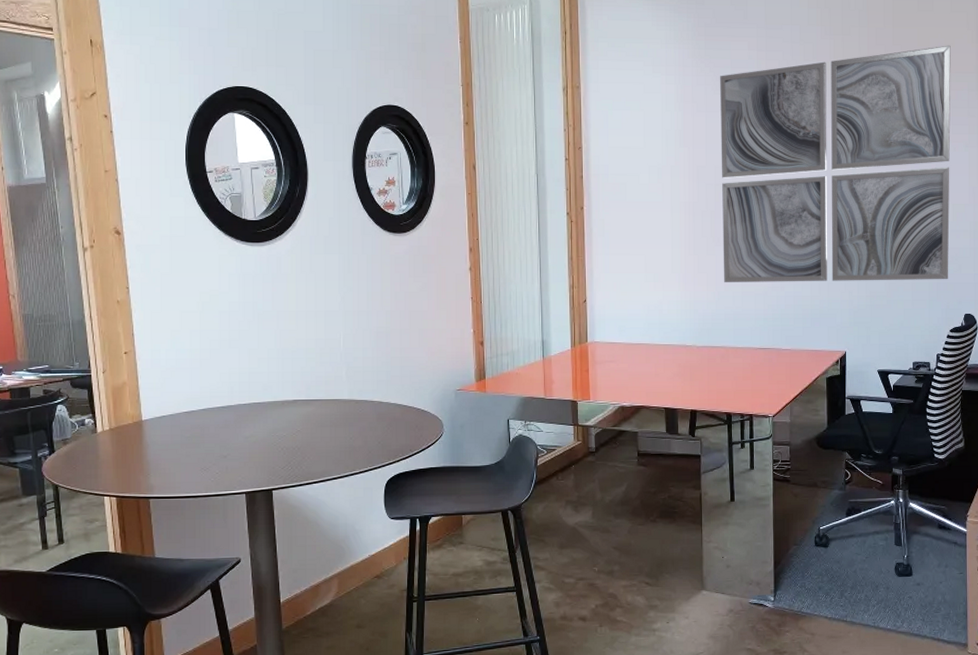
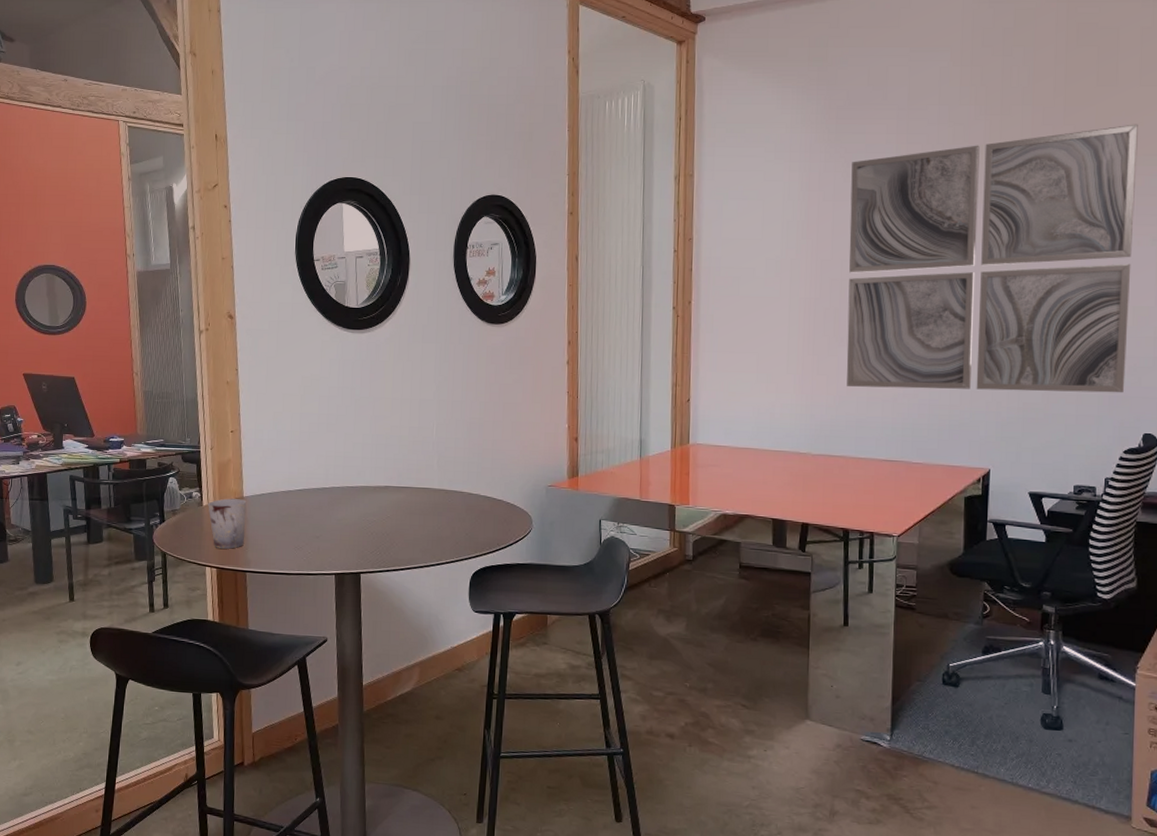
cup: none [103,423,146,476] -> present [208,498,247,549]

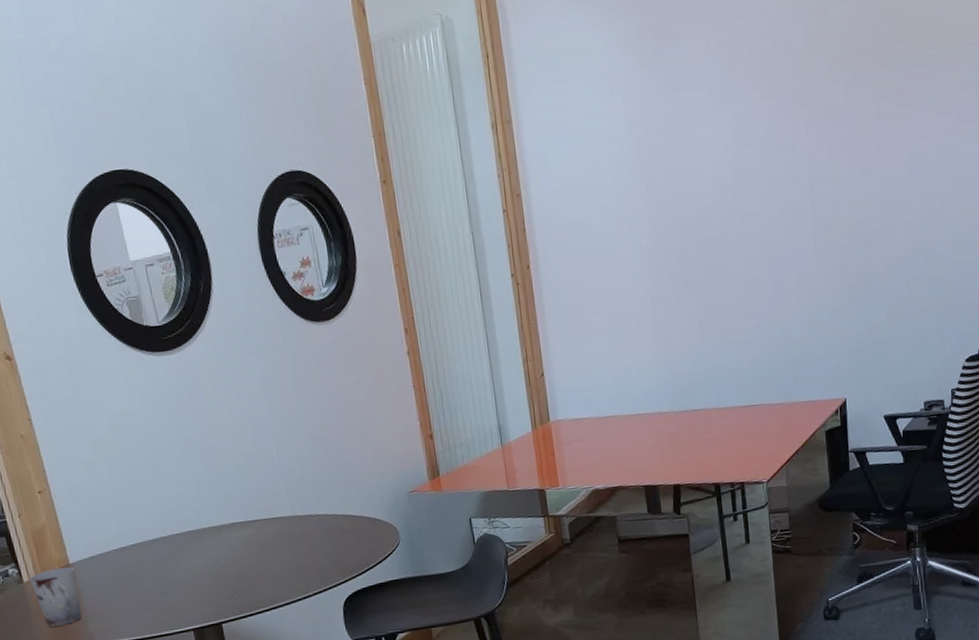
wall art: present [846,124,1138,393] -> none [675,12,962,334]

